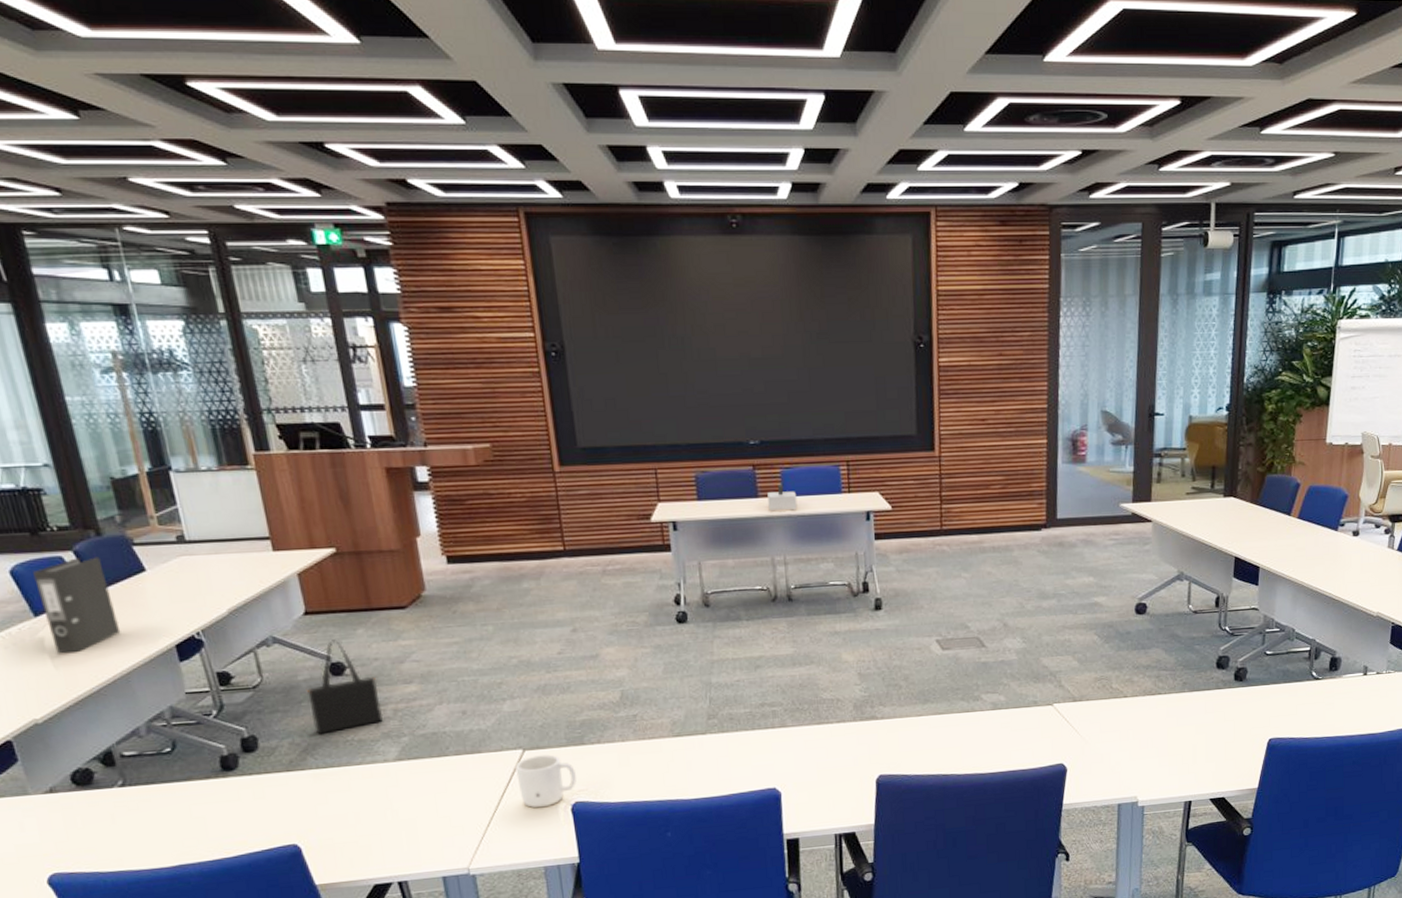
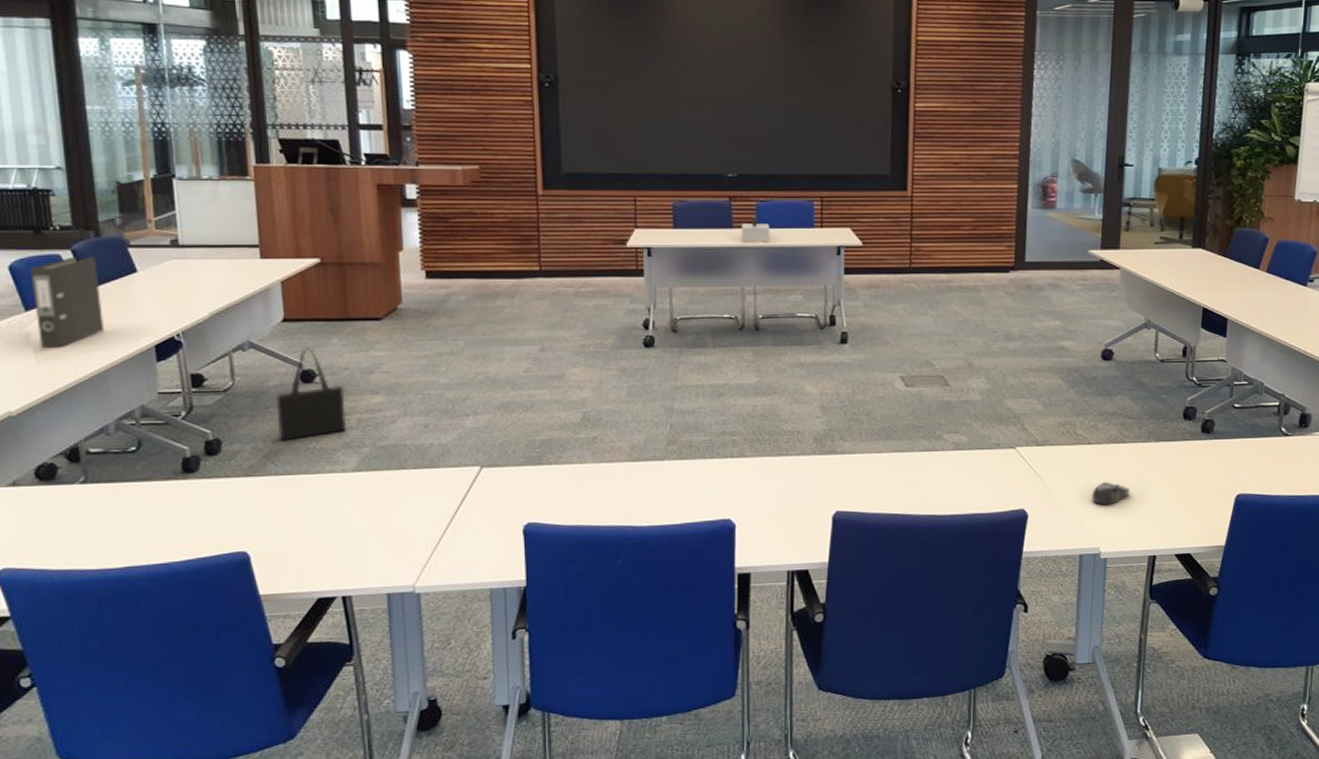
mug: present [515,754,577,808] -> none [472,473,531,527]
computer mouse: none [1128,732,1165,756] -> present [1091,481,1130,506]

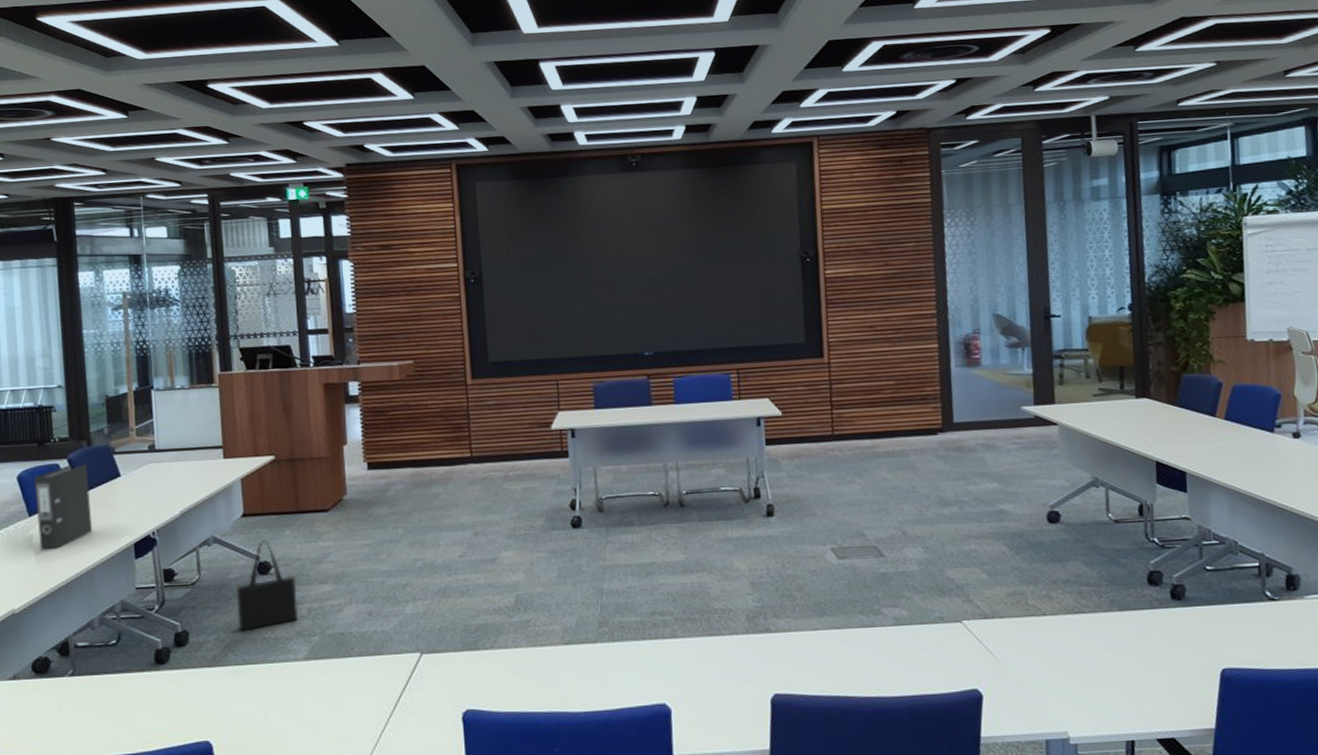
projector: present [742,217,770,242] -> none [661,393,690,419]
computer mouse: present [1091,481,1130,506] -> none [1052,656,1096,684]

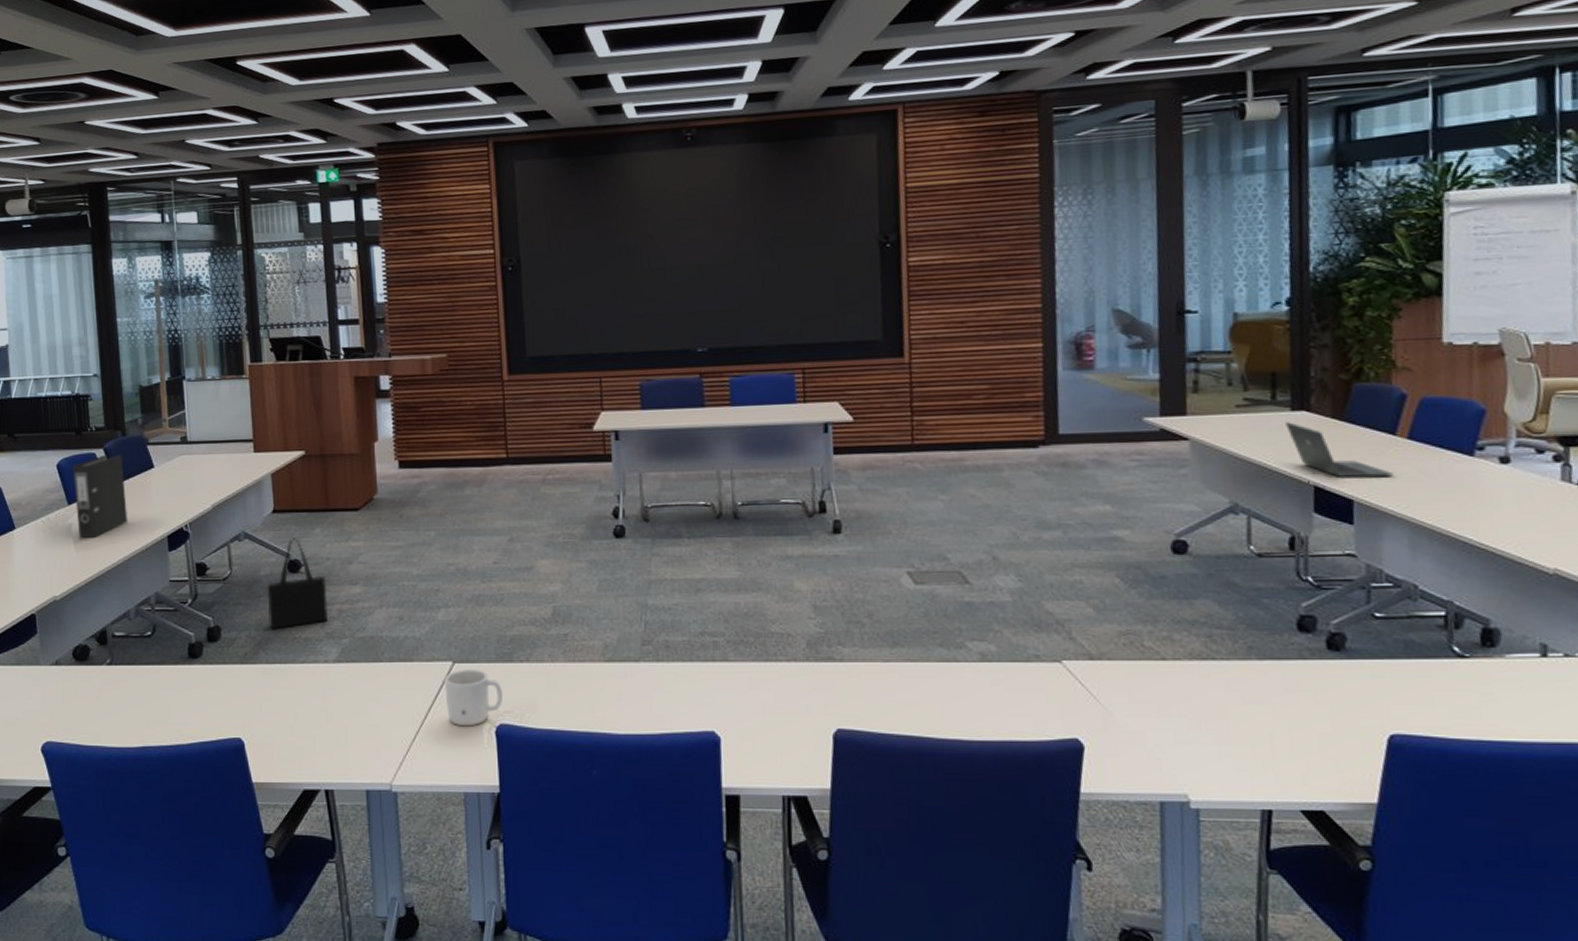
mug: none [413,659,469,715] -> present [444,669,503,727]
laptop: none [1132,408,1215,453] -> present [1285,422,1393,477]

